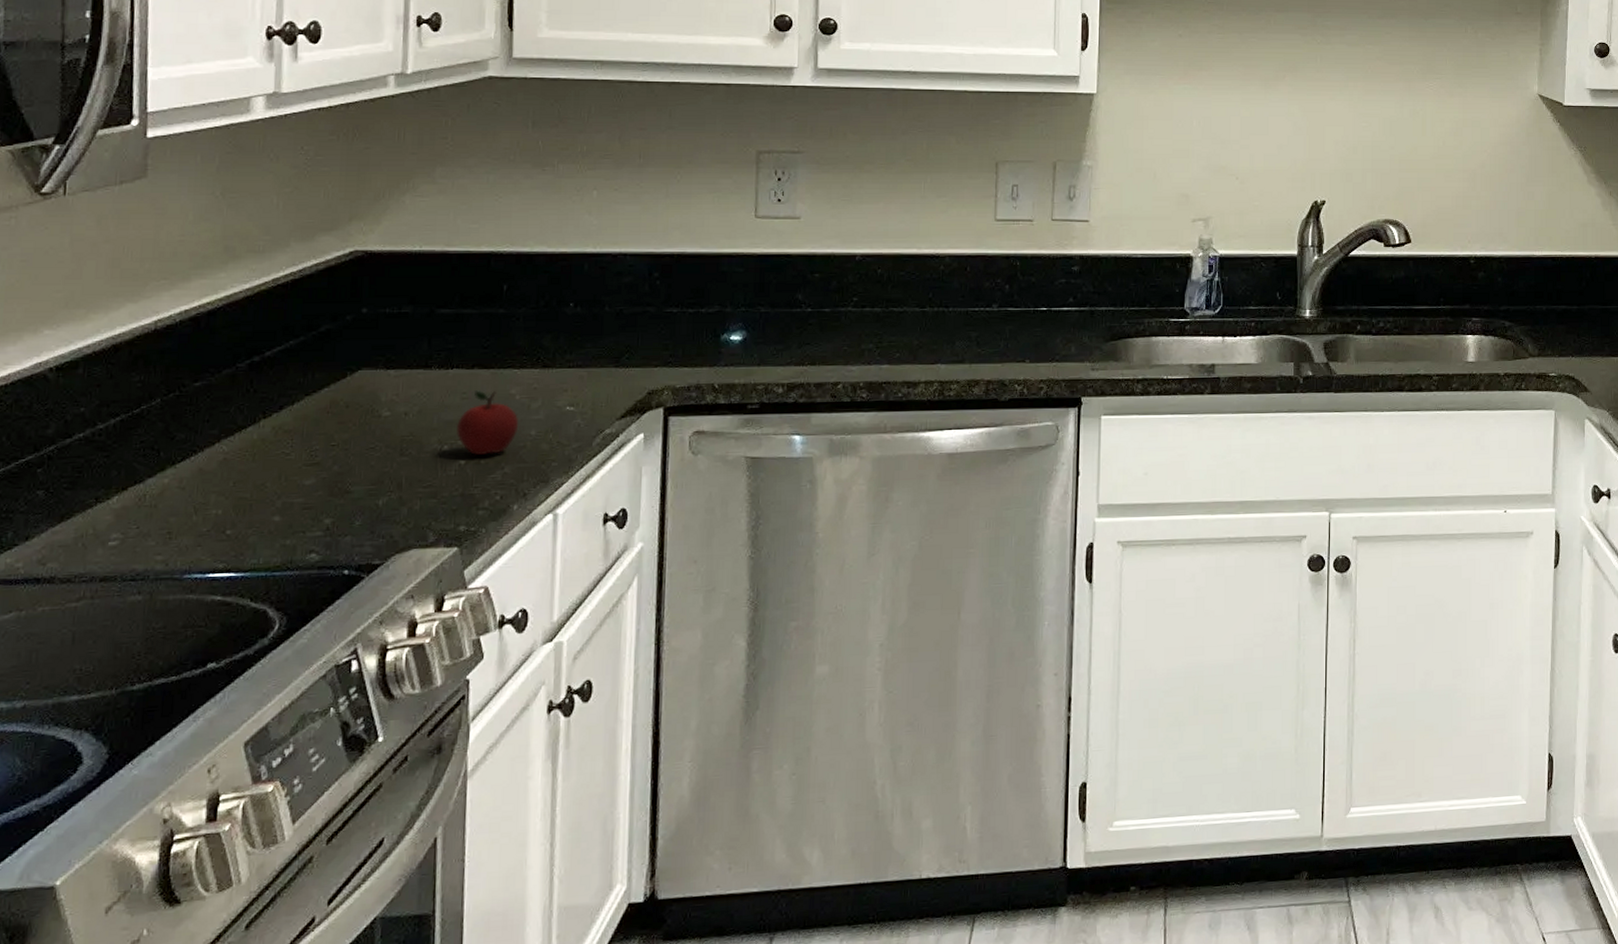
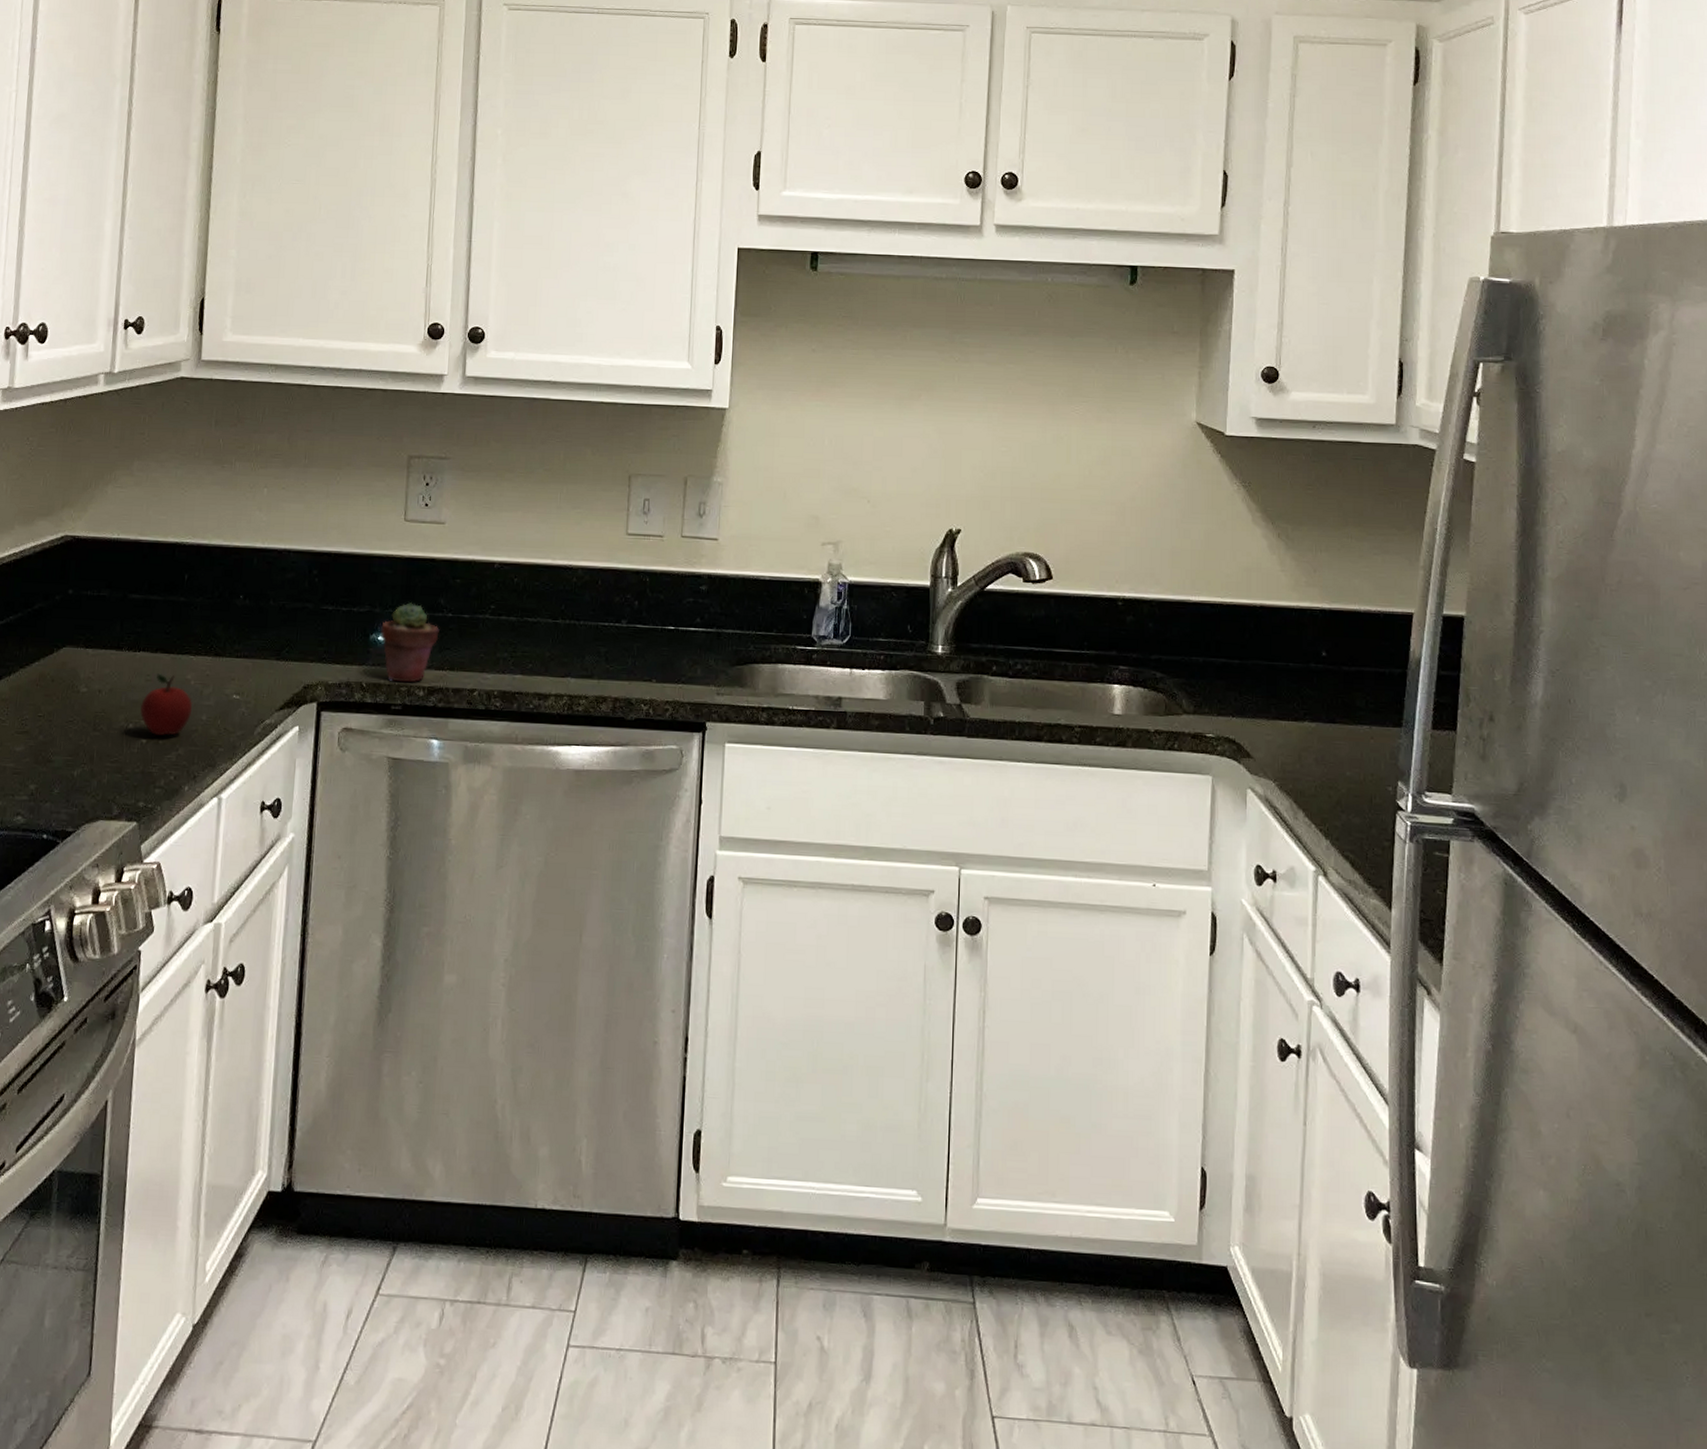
potted succulent: none [733,300,798,381] -> present [380,602,440,683]

